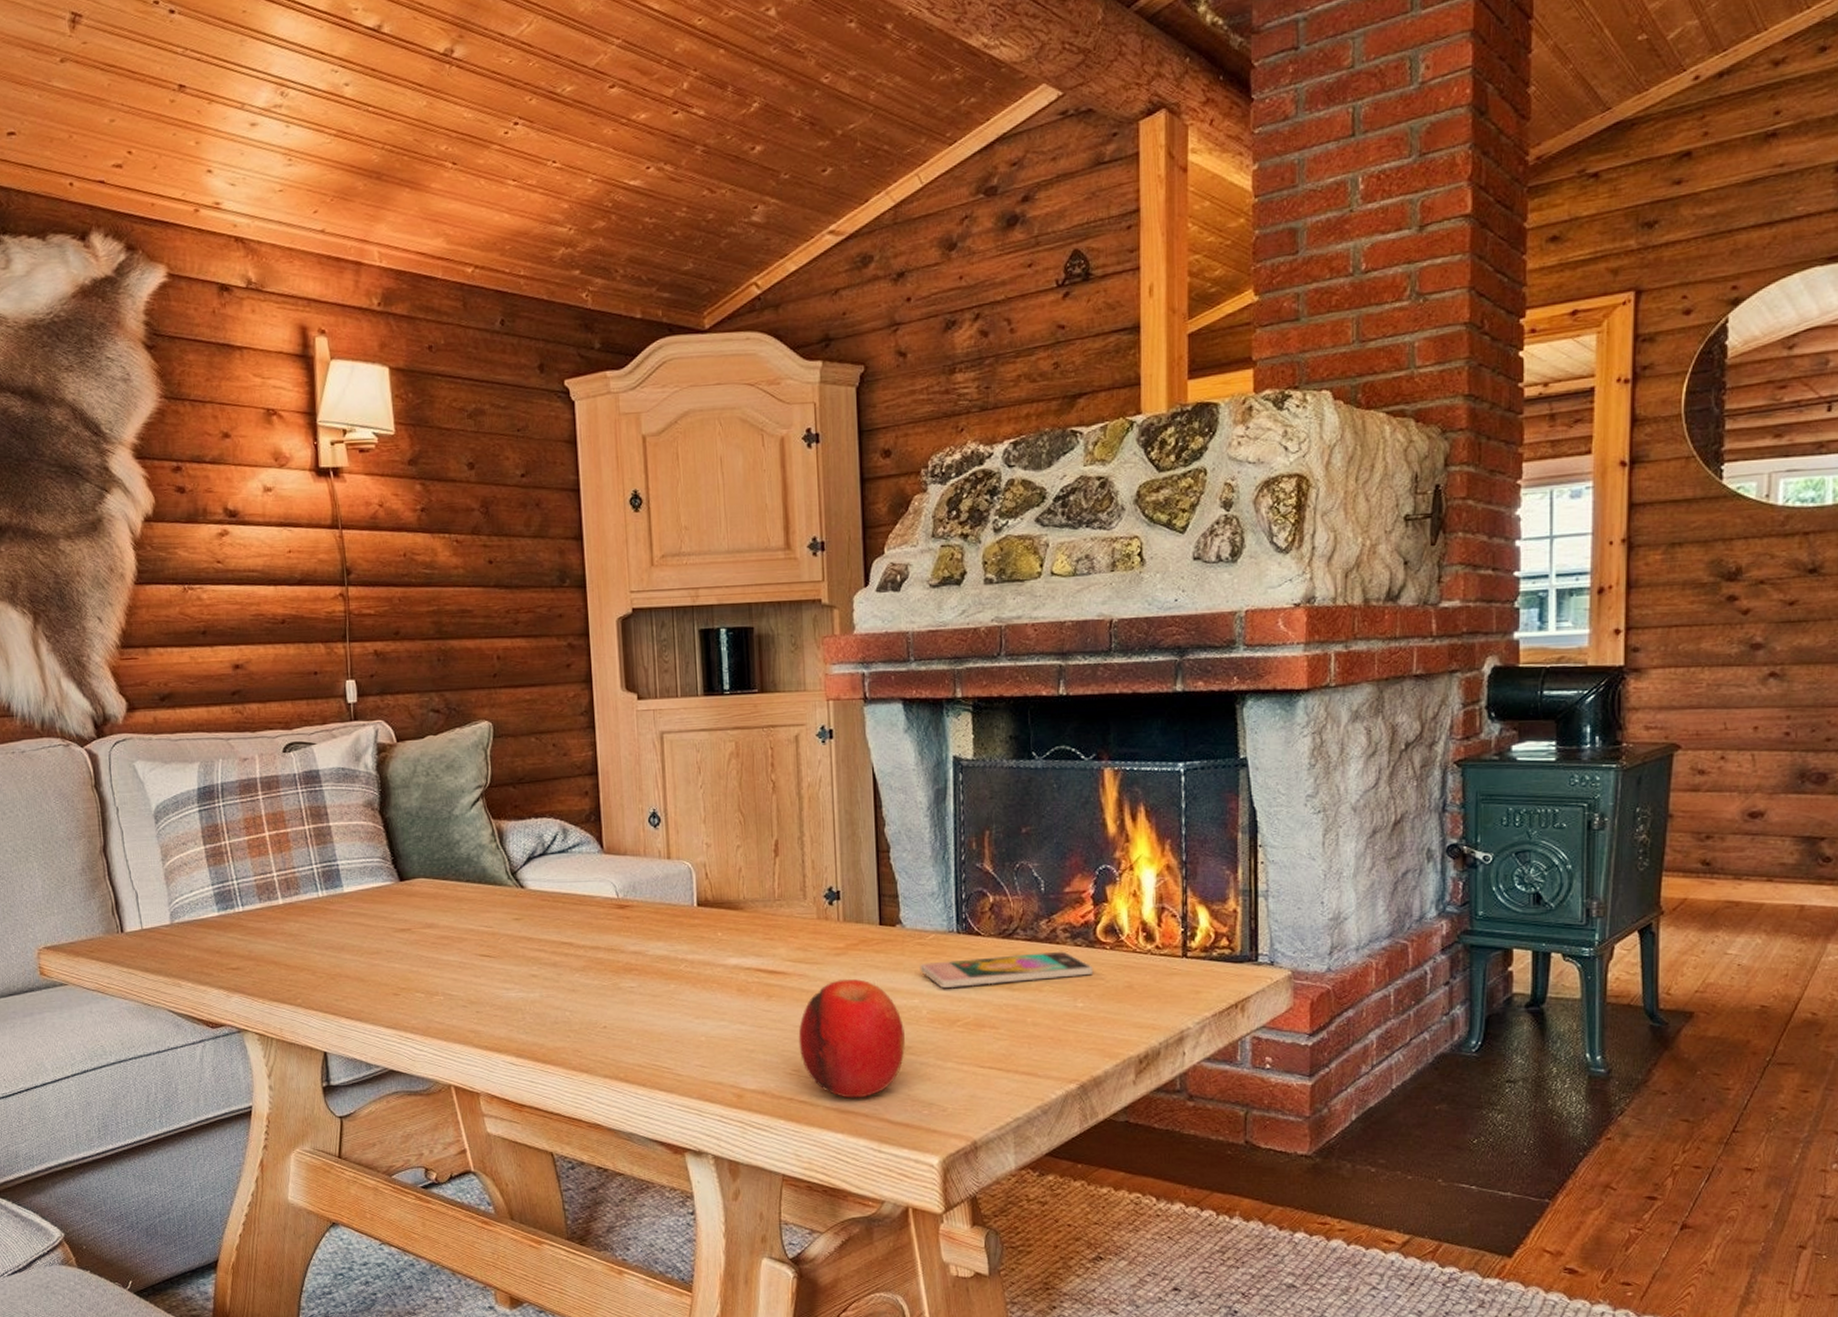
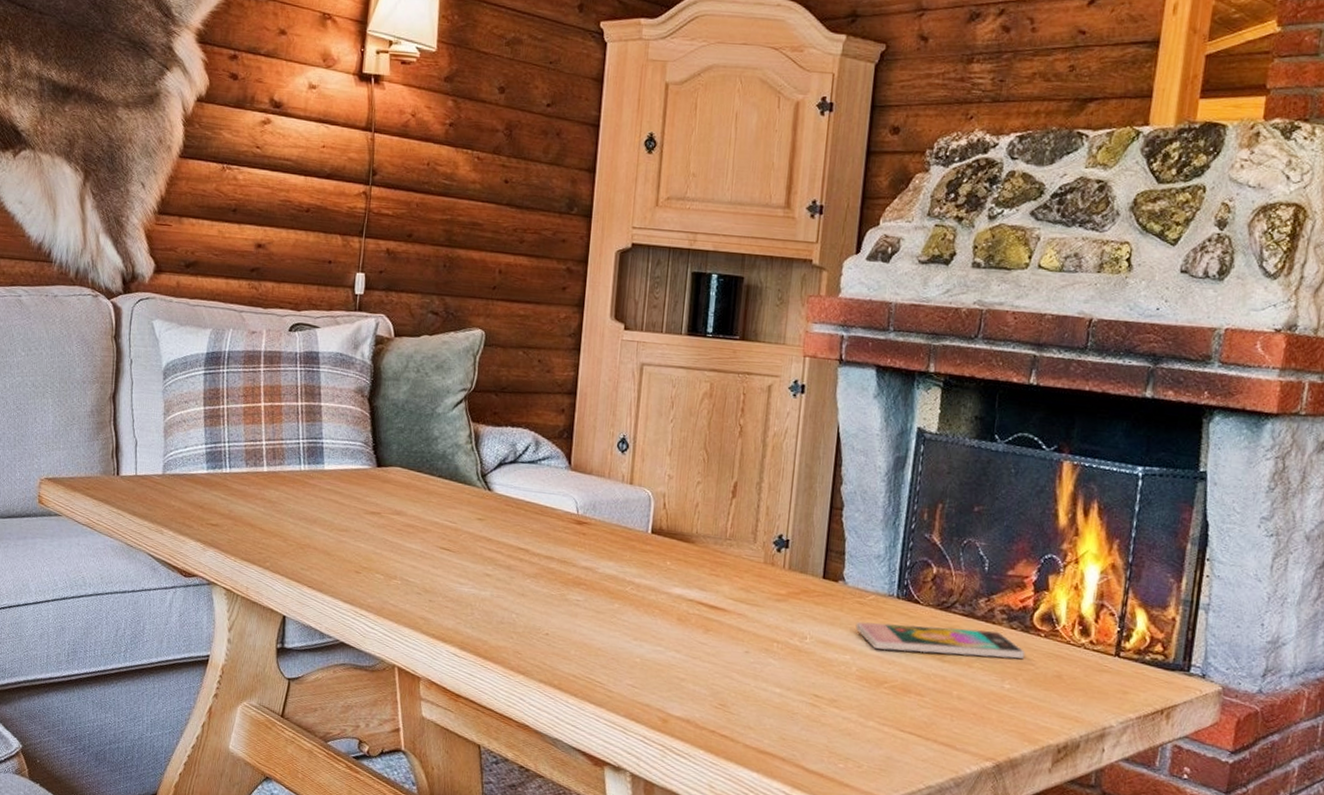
fruit: present [798,978,905,1098] -> none [728,624,832,742]

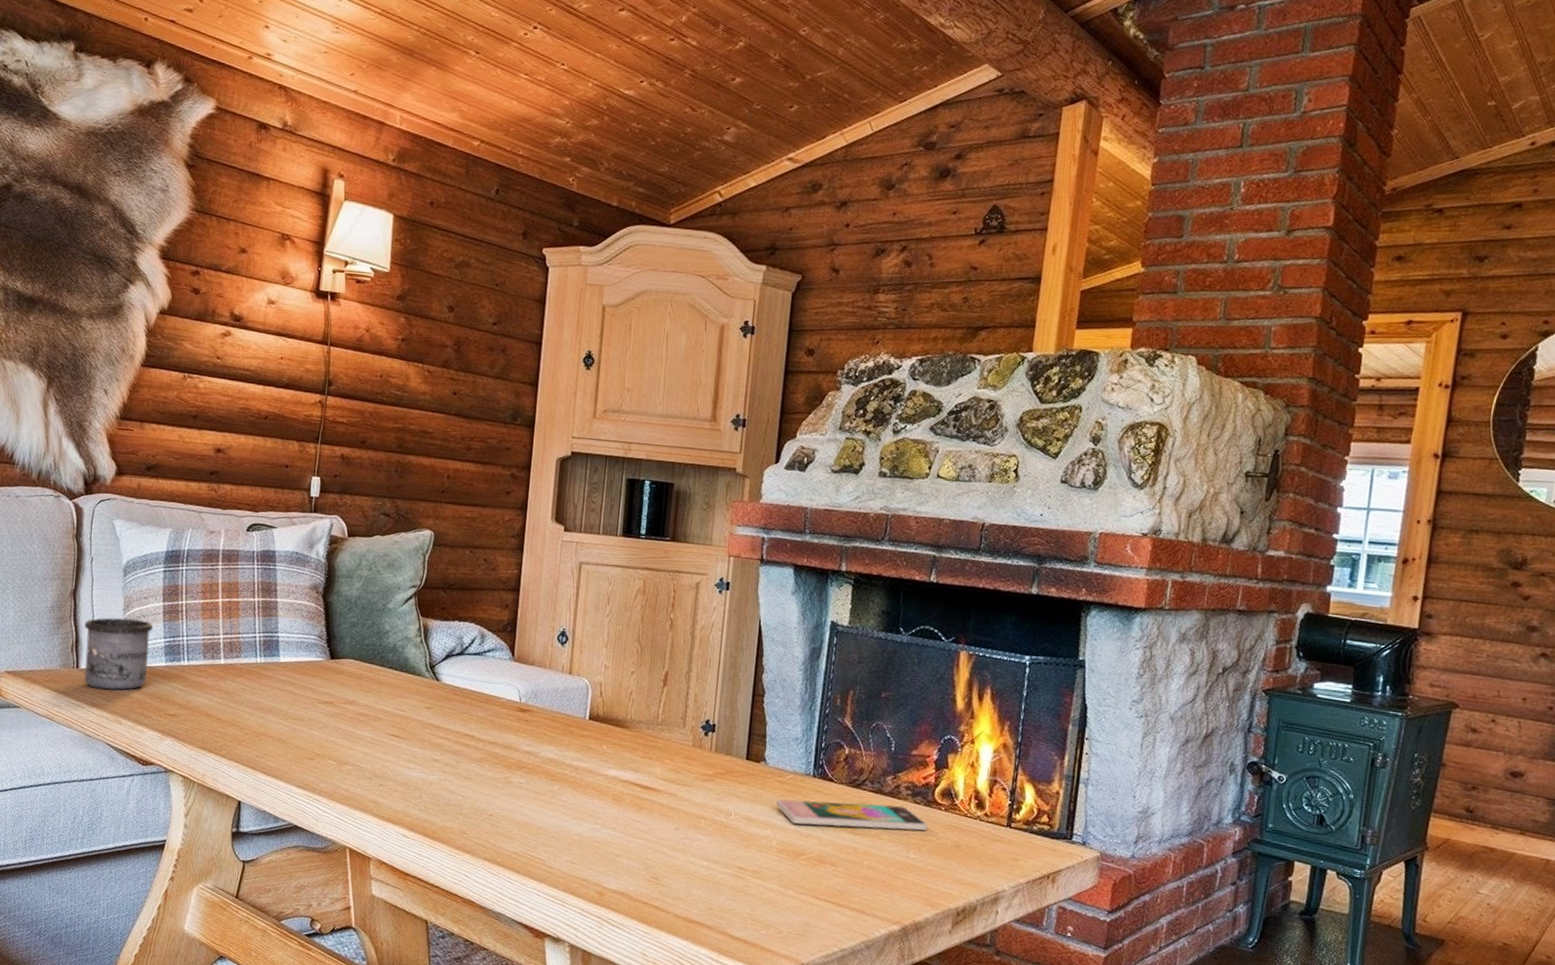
mug: none [125,422,194,499] -> present [84,617,153,691]

